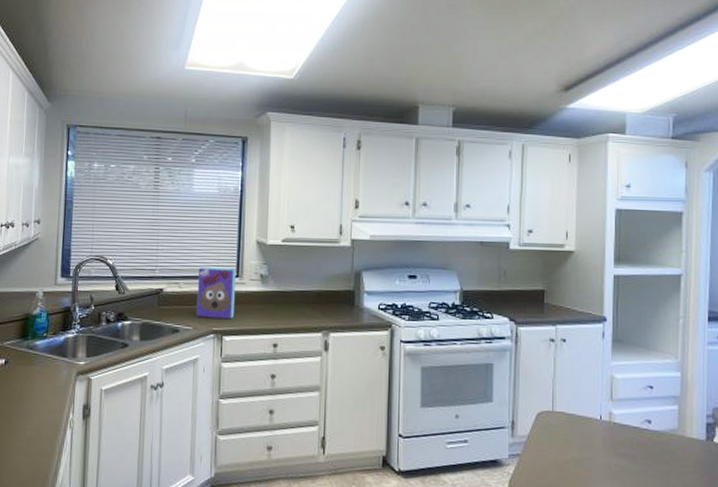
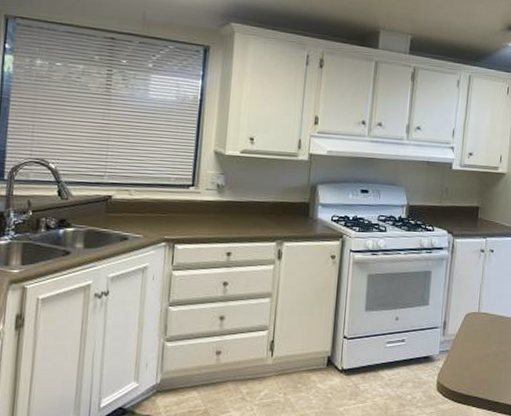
cereal box: present [196,267,236,320] -> none [147,175,191,228]

